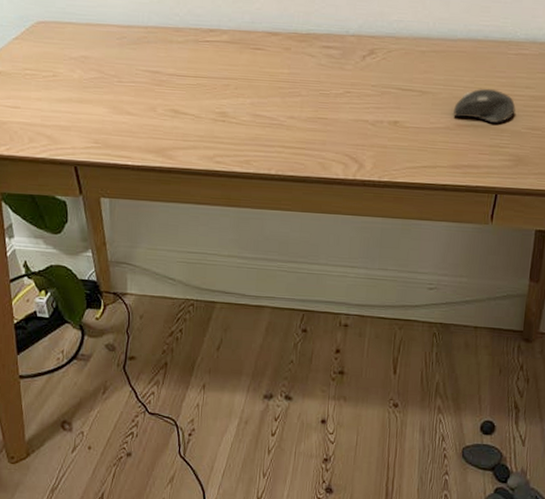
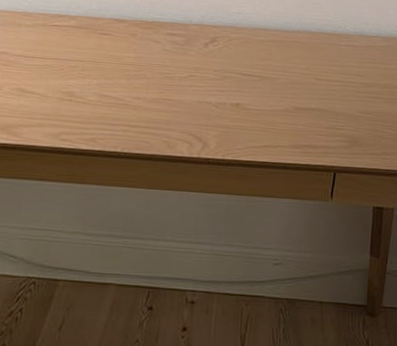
computer mouse: present [454,88,516,123] -> none [292,75,349,107]

